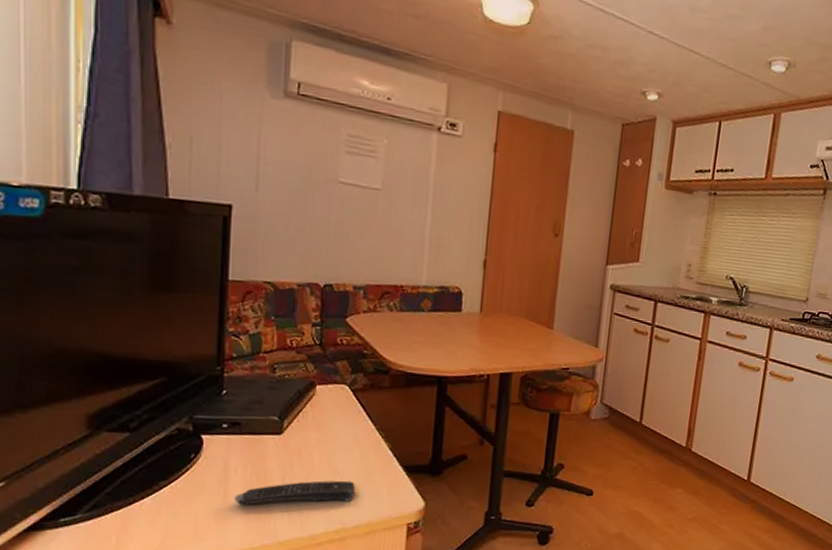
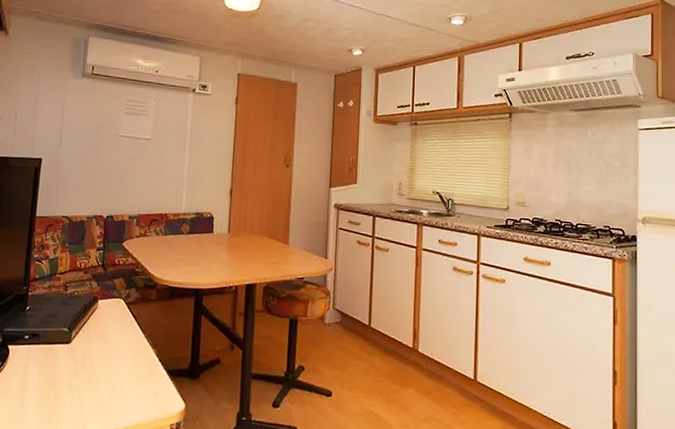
remote control: present [235,480,355,505] -> none [30,384,127,408]

